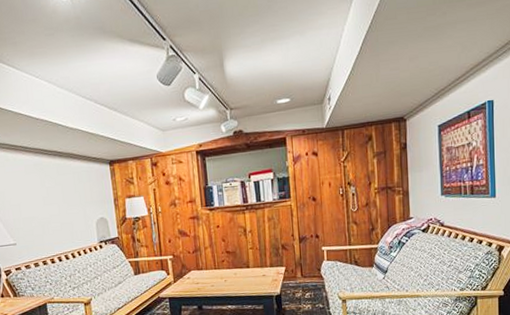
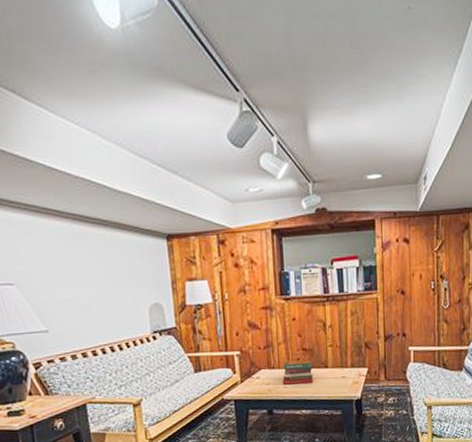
books: none [210,261,237,284] -> present [283,359,314,385]

